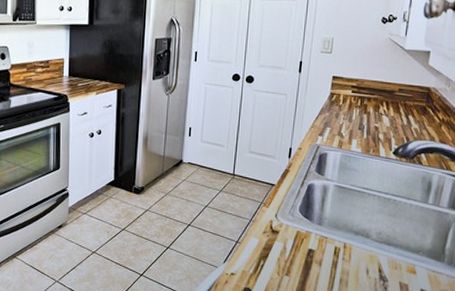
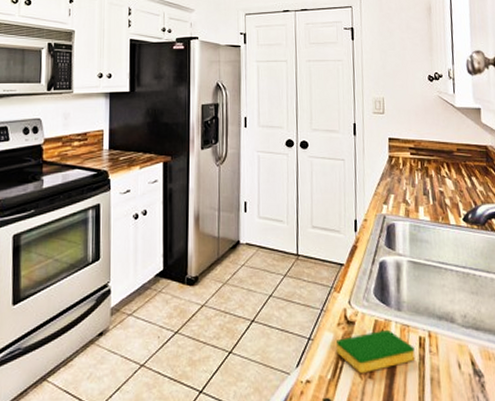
dish sponge: none [259,239,329,271] -> present [335,329,415,373]

